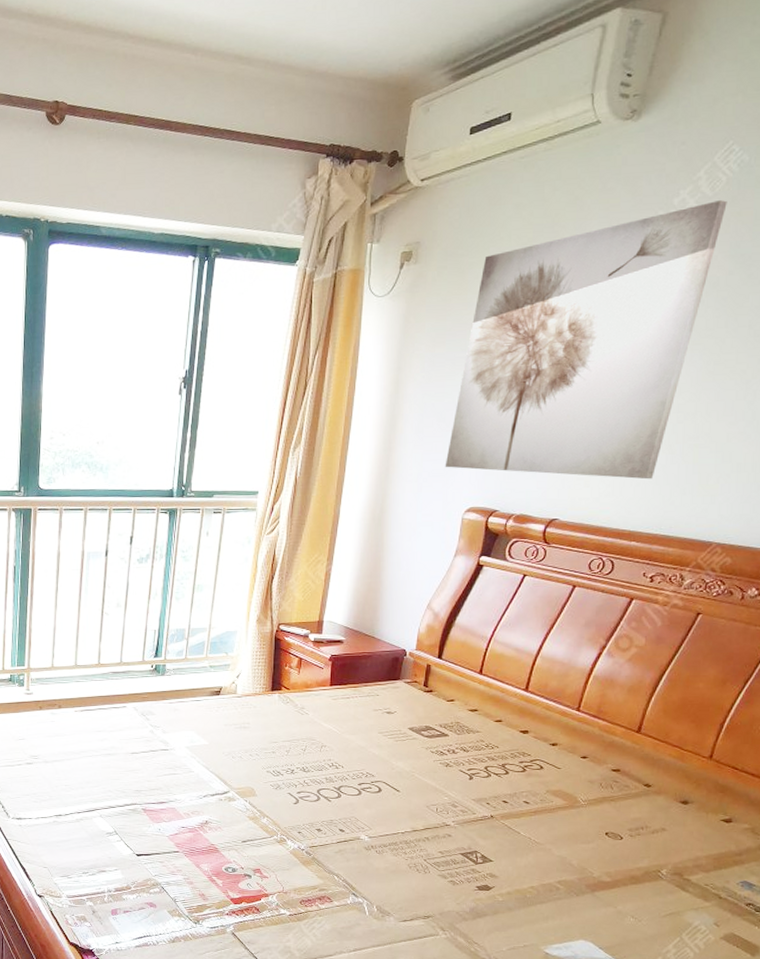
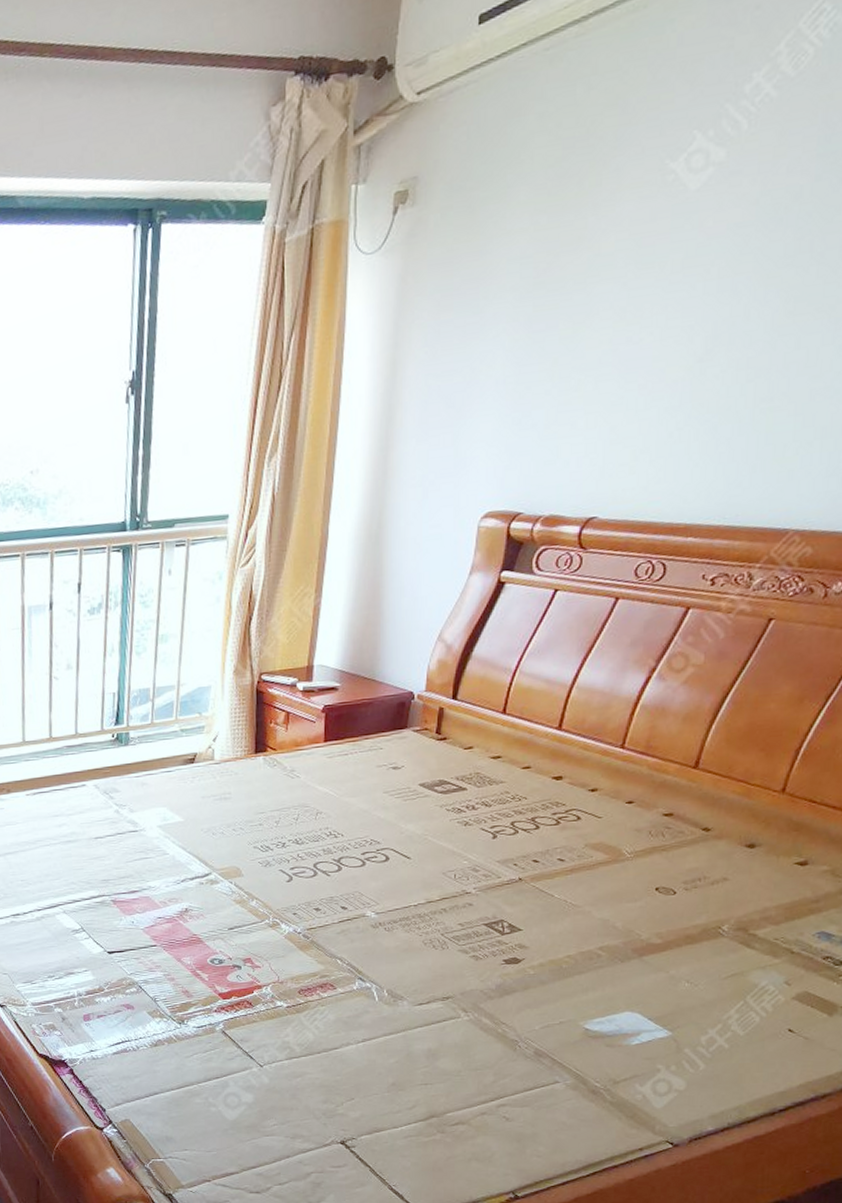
wall art: present [445,200,727,480] -> none [455,80,815,466]

